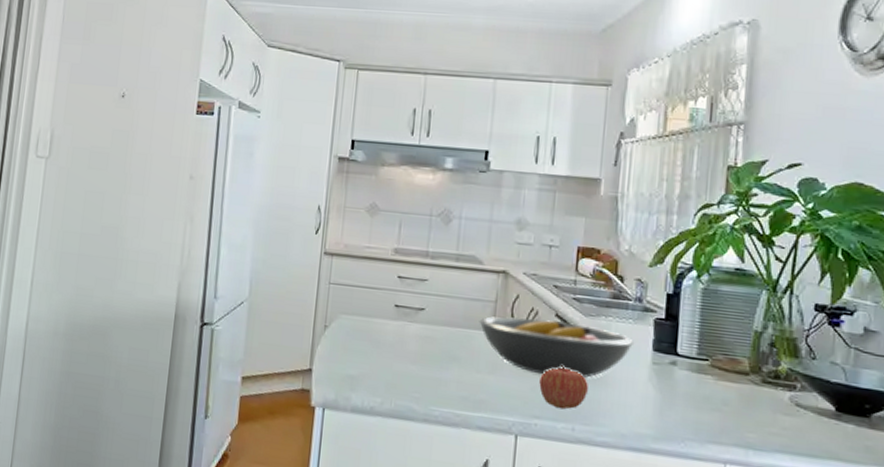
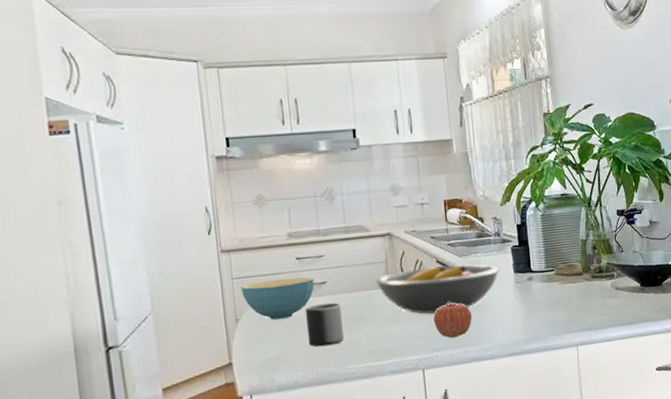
cereal bowl: none [335,292,412,338] -> present [241,277,314,320]
mug: none [394,330,435,380] -> present [304,302,344,347]

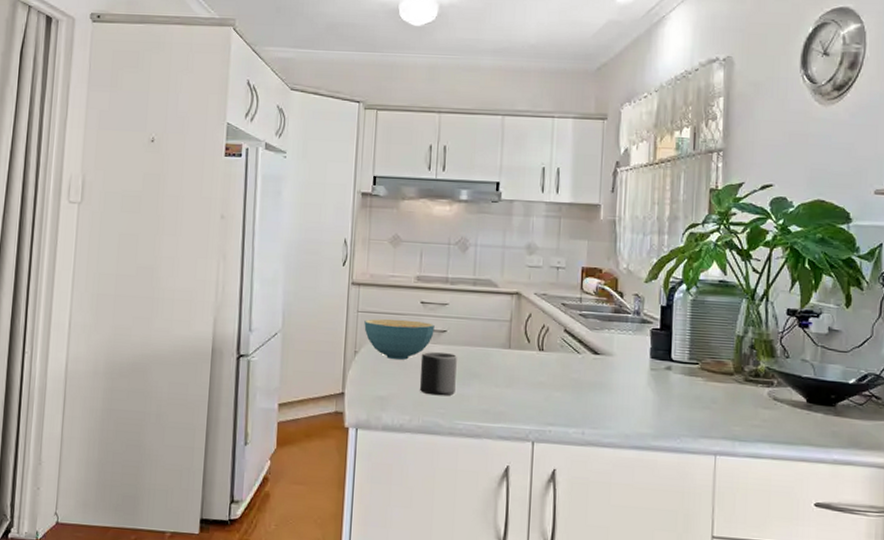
fruit bowl: present [375,264,499,314] -> none [496,334,633,386]
apple: present [433,301,472,339] -> none [552,375,595,416]

